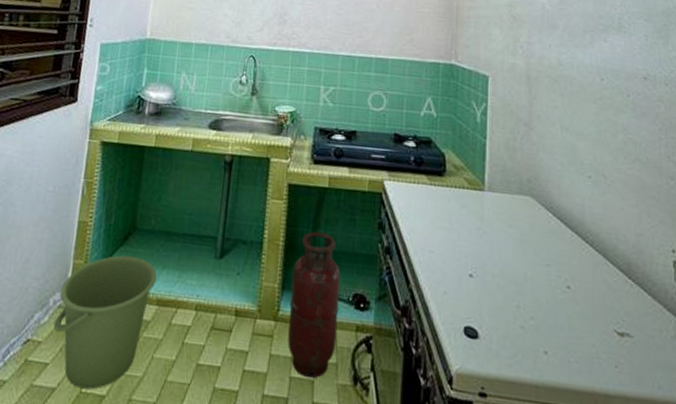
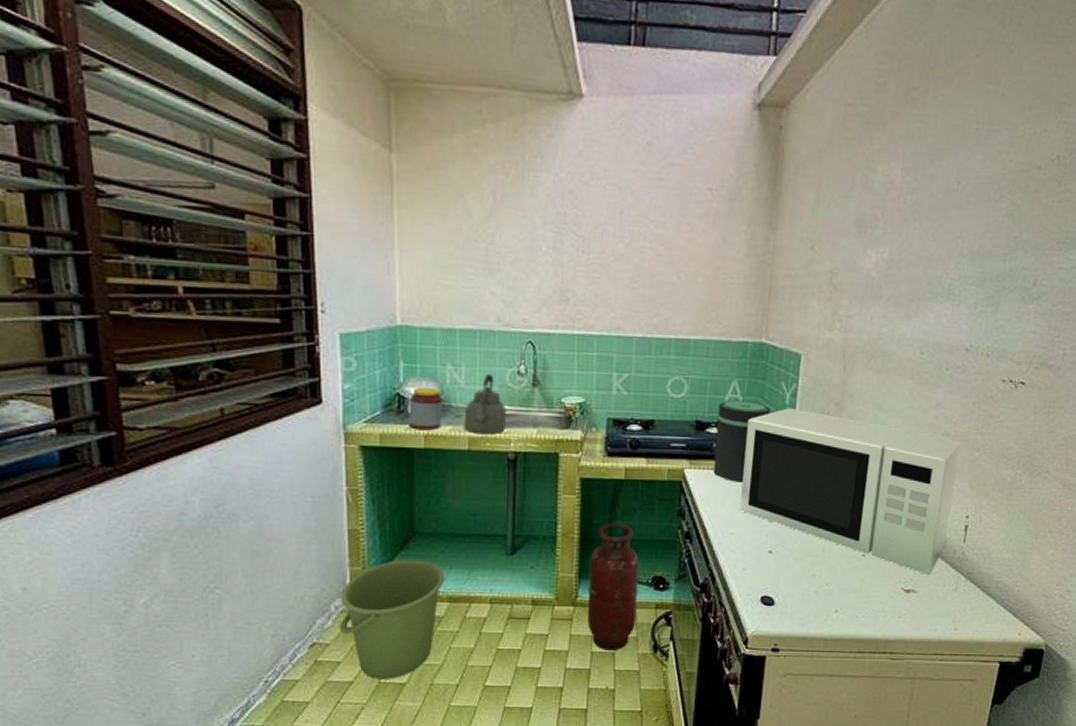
jar: none [144,91,175,131] -> present [409,386,442,431]
kettle: none [190,82,227,137] -> present [463,373,506,435]
cylinder: none [411,116,463,198] -> present [713,401,771,483]
microwave: none [438,126,660,317] -> present [740,408,960,576]

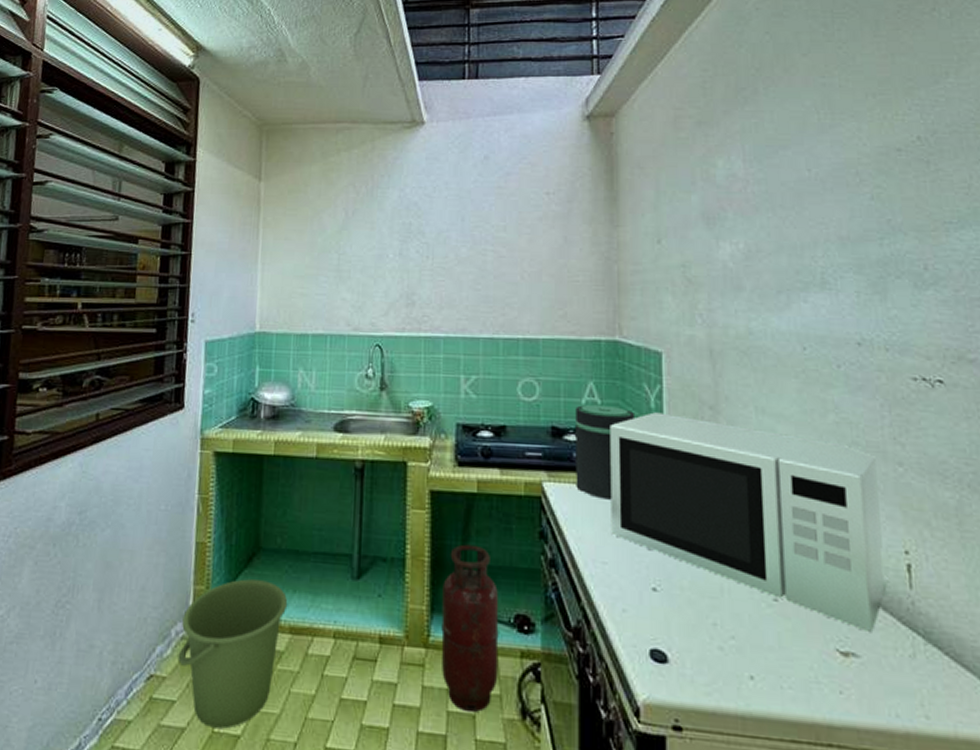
jar: present [409,386,442,431] -> none [260,391,293,436]
kettle: present [463,373,506,435] -> none [312,377,354,441]

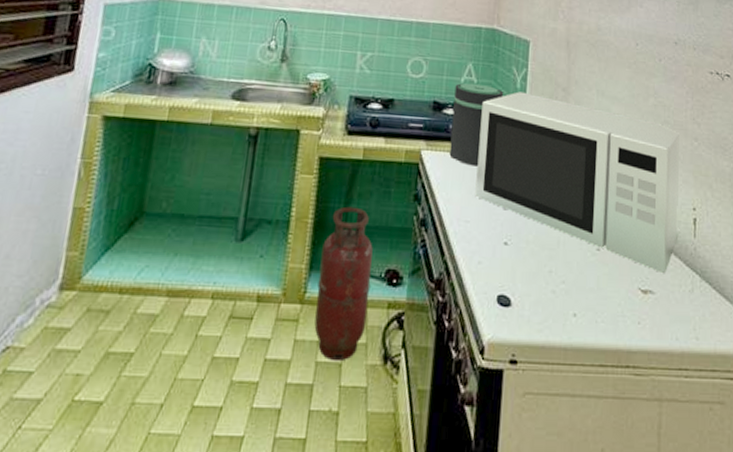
bucket: present [177,579,288,729] -> none [40,244,168,396]

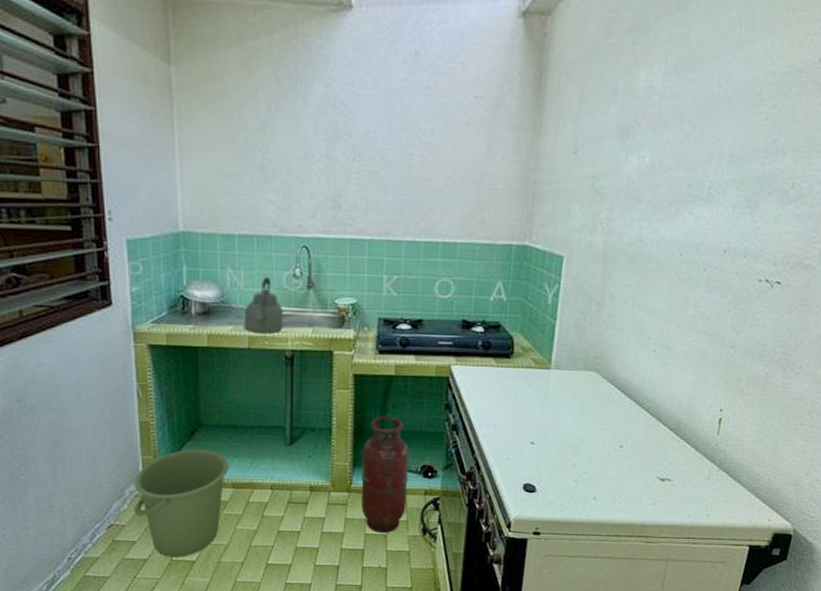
bucket: none [40,244,168,396] -> present [134,449,230,557]
kettle: none [209,47,253,109] -> present [244,276,283,334]
cylinder: present [449,83,503,166] -> none [478,301,534,378]
microwave: present [475,92,681,274] -> none [503,308,716,465]

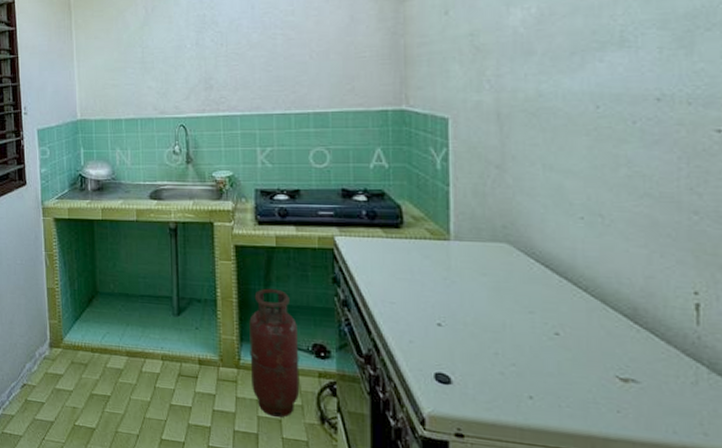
bucket: present [134,449,230,557] -> none [43,315,123,423]
kettle: present [244,276,283,334] -> none [131,154,166,207]

